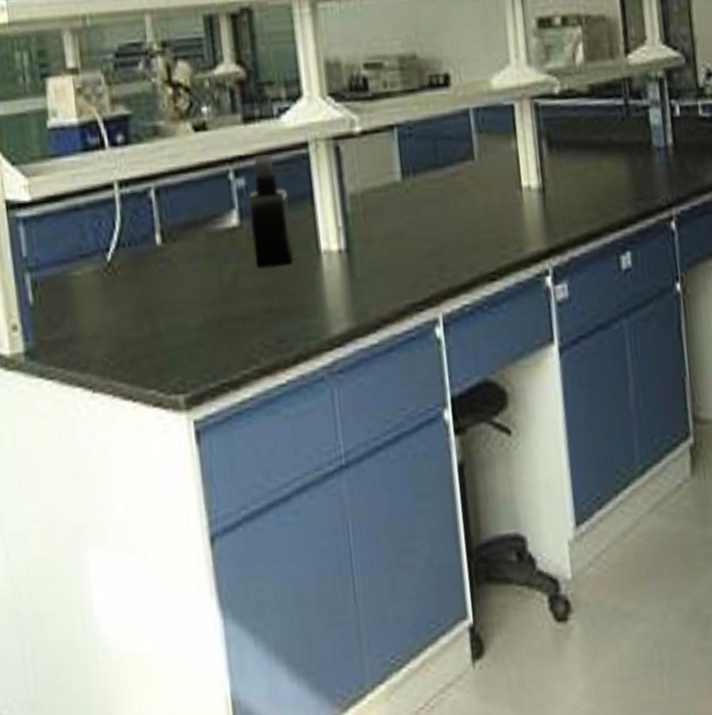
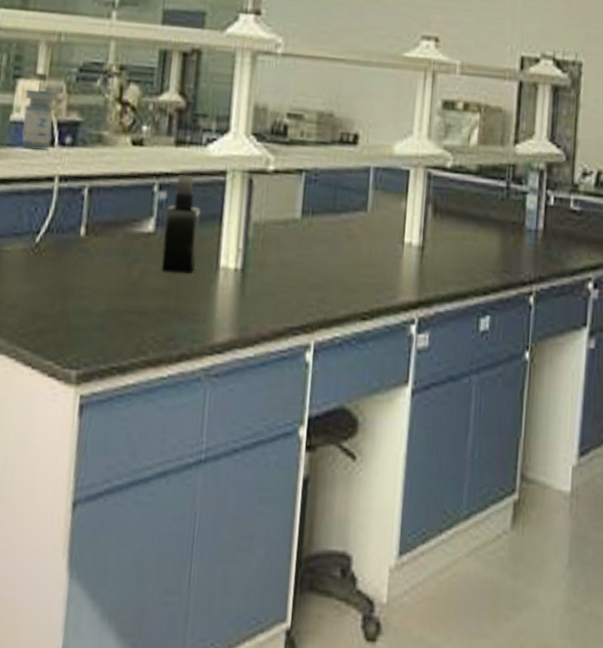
medicine: none [58,85,101,157] -> present [22,89,55,149]

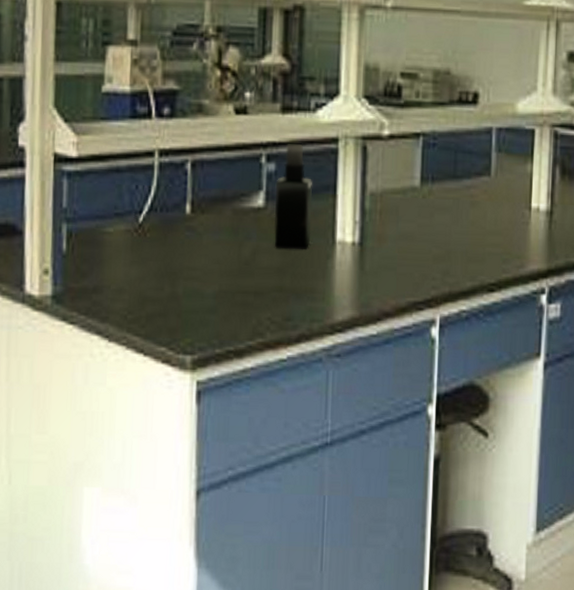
medicine: present [22,89,55,149] -> none [116,56,149,122]

